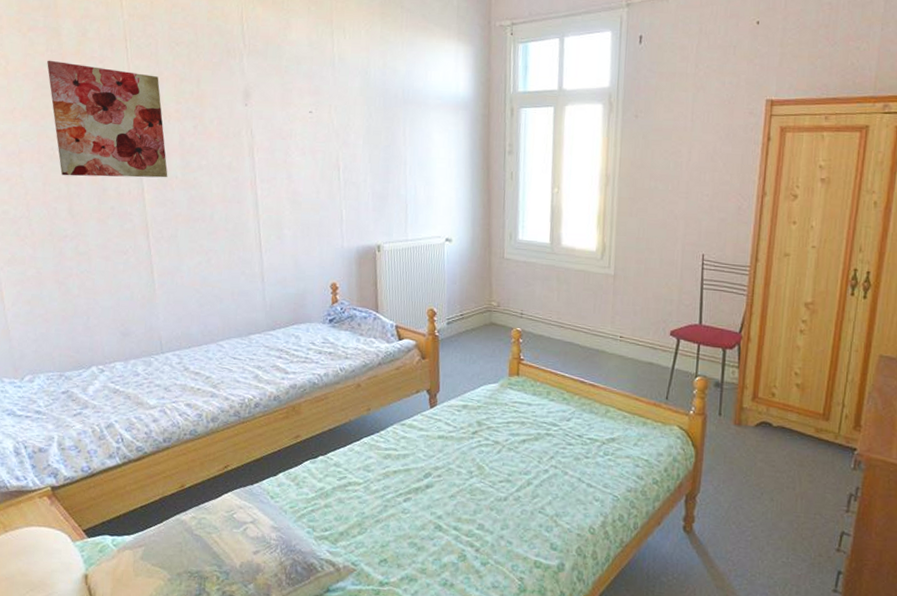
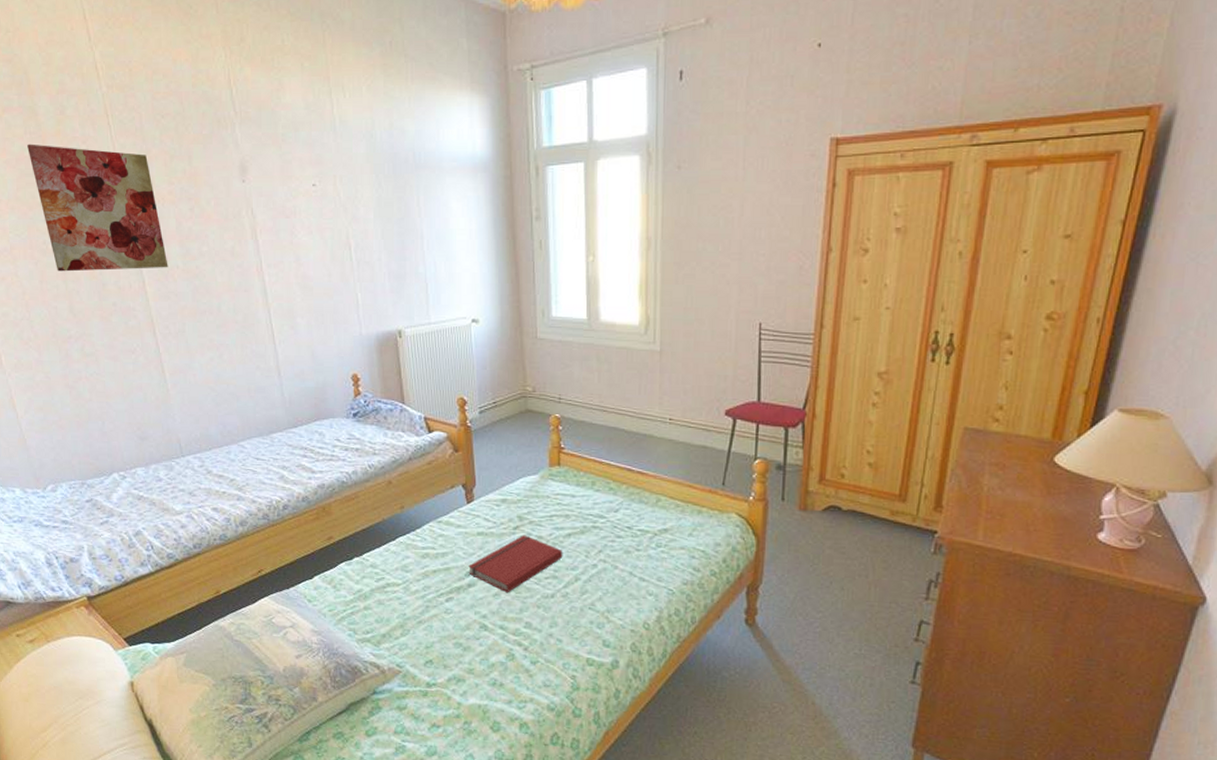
book: none [427,439,518,495] -> present [468,535,563,593]

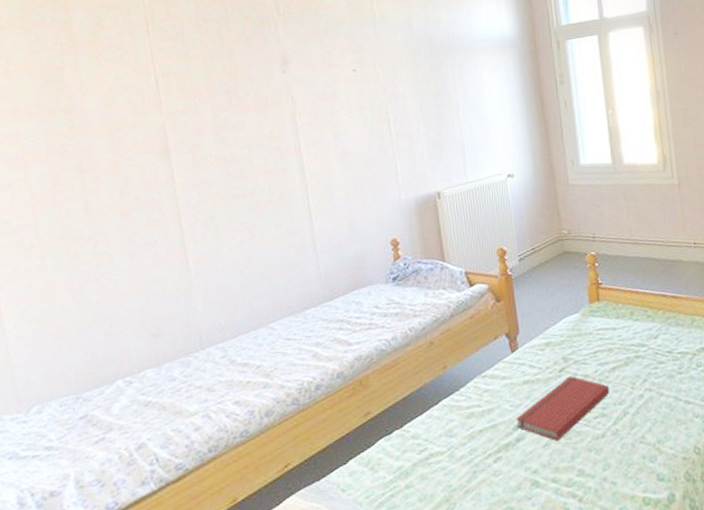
wall art: present [27,144,168,272] -> none [56,53,201,173]

